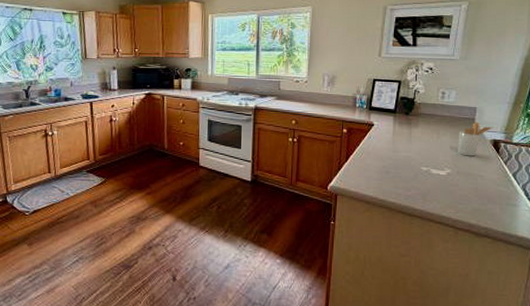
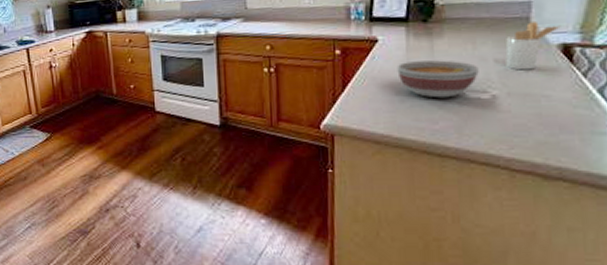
bowl: none [385,143,440,172] -> present [397,60,479,99]

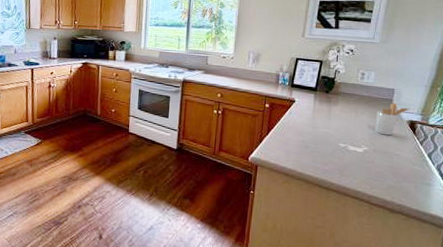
bowl: present [397,60,479,99] -> none [305,119,358,148]

